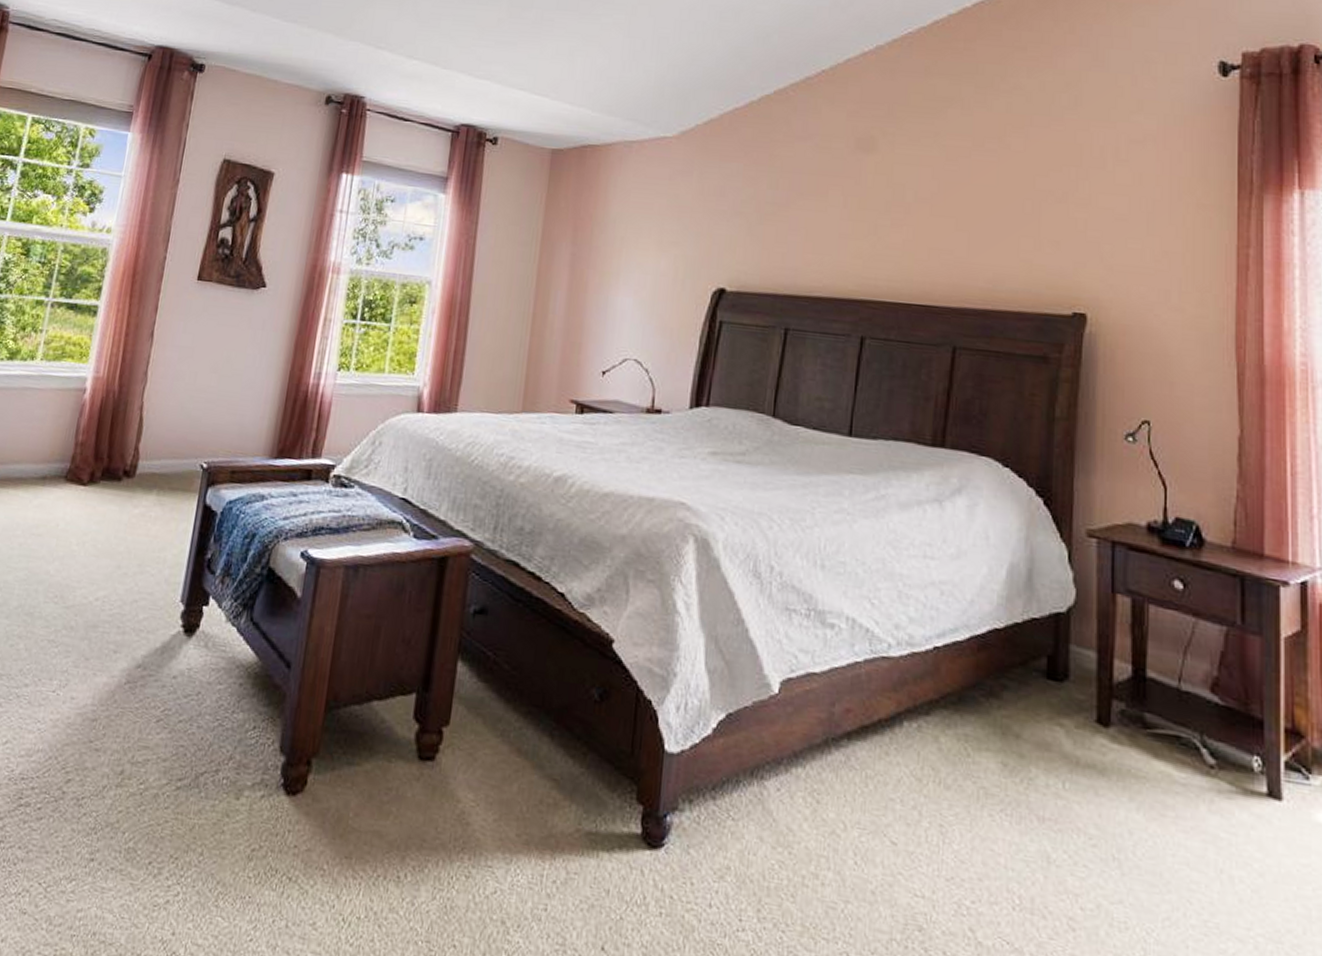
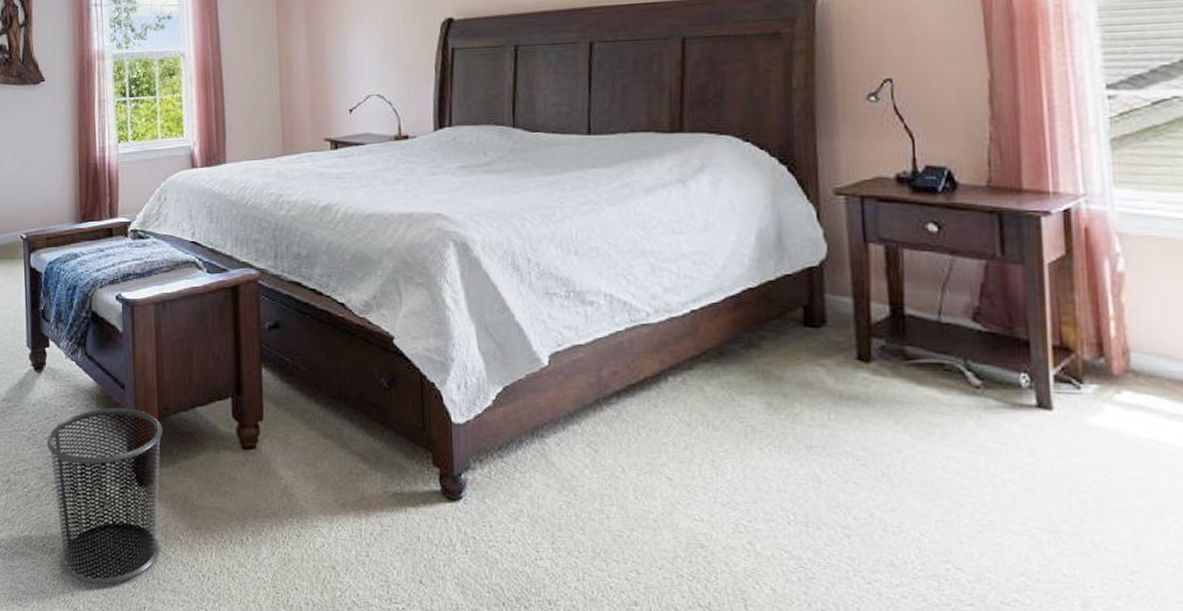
waste bin: none [167,690,328,923] -> present [46,407,163,585]

